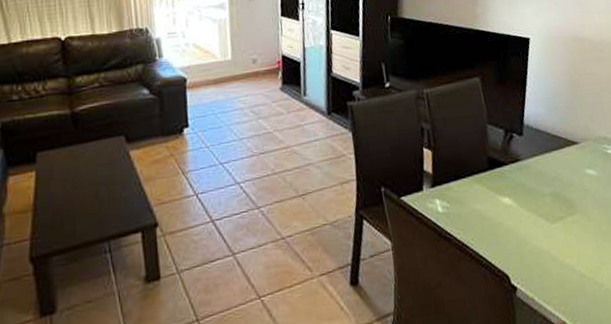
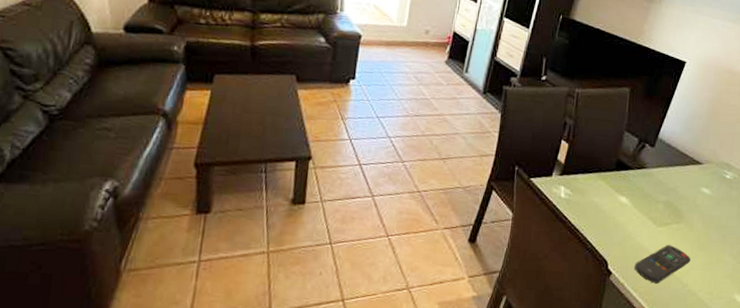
remote control: none [539,241,599,291] -> present [634,245,691,284]

